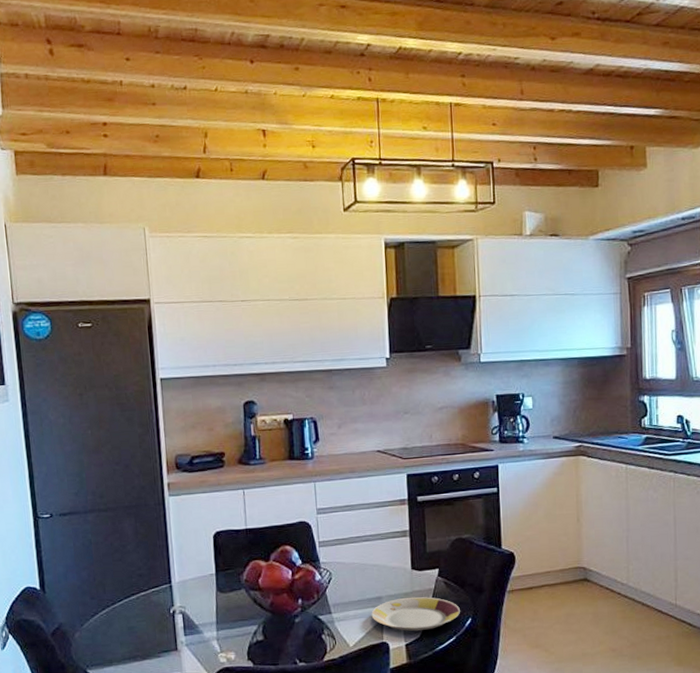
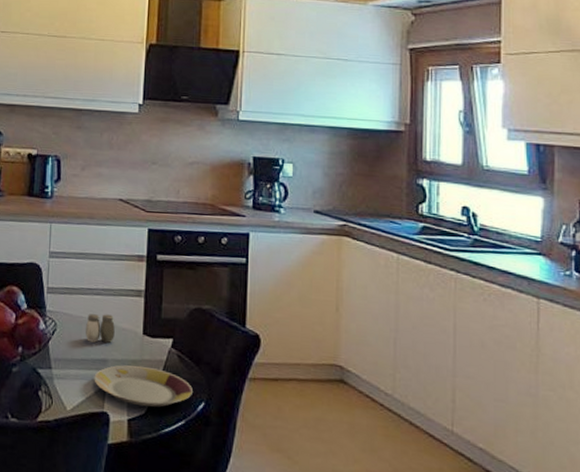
salt and pepper shaker: none [359,557,386,584] -> present [86,314,115,343]

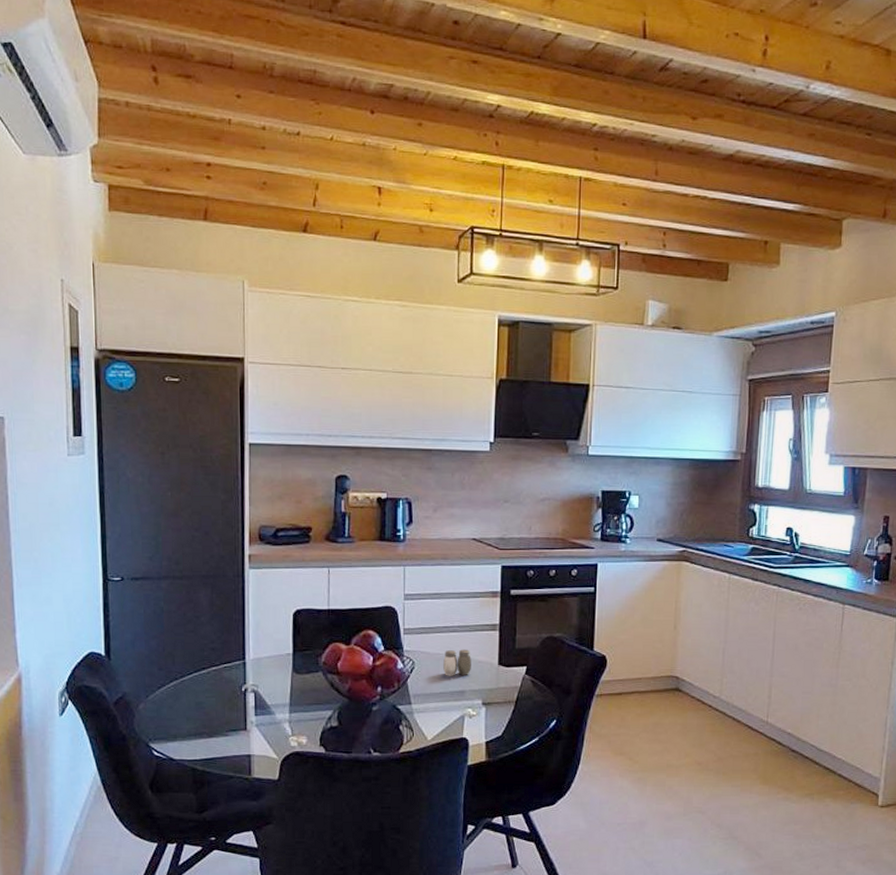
plate: present [94,365,192,407] -> none [453,693,545,729]

